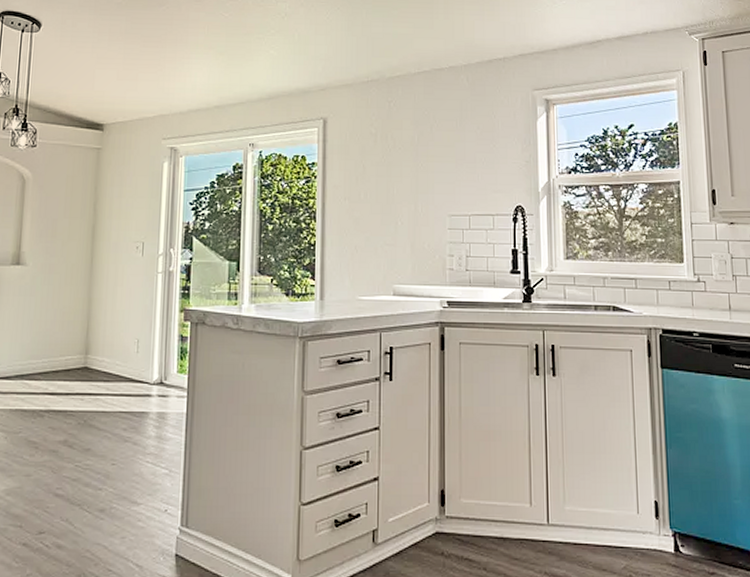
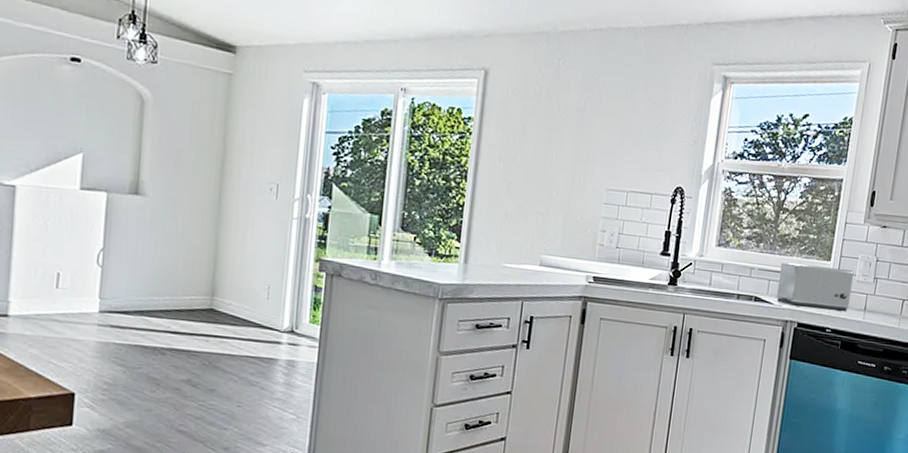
toaster: none [633,269,712,314] -> present [776,262,854,313]

